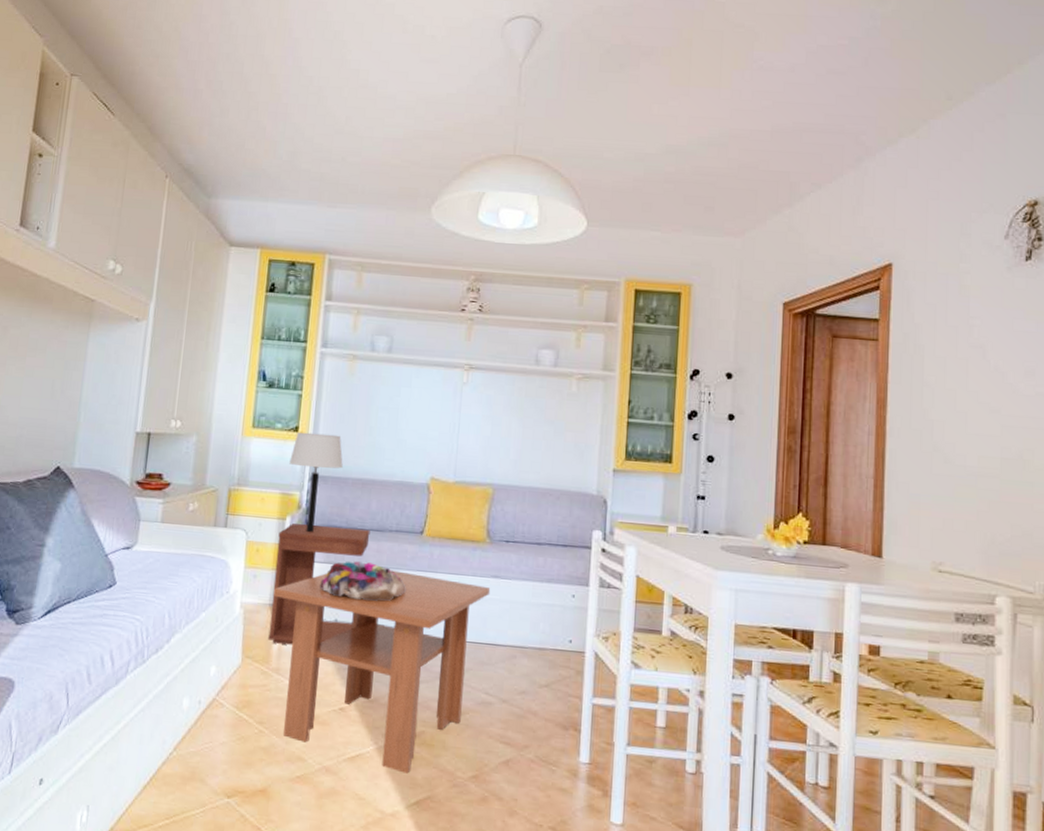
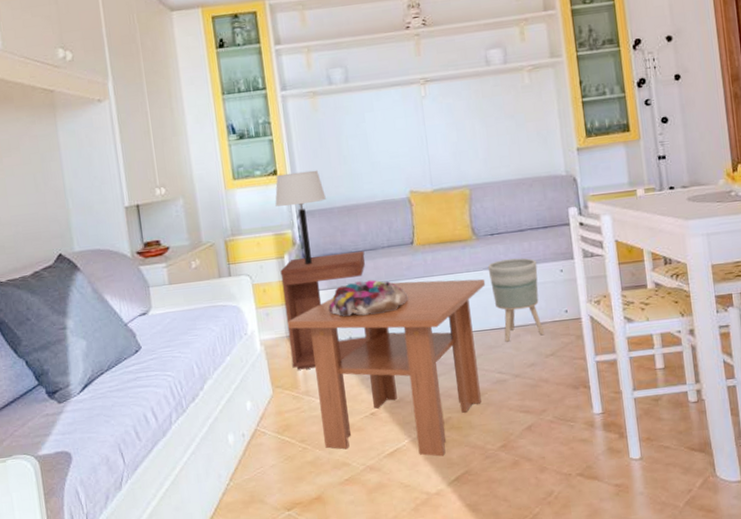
planter: none [495,570,549,662] -> present [487,258,544,342]

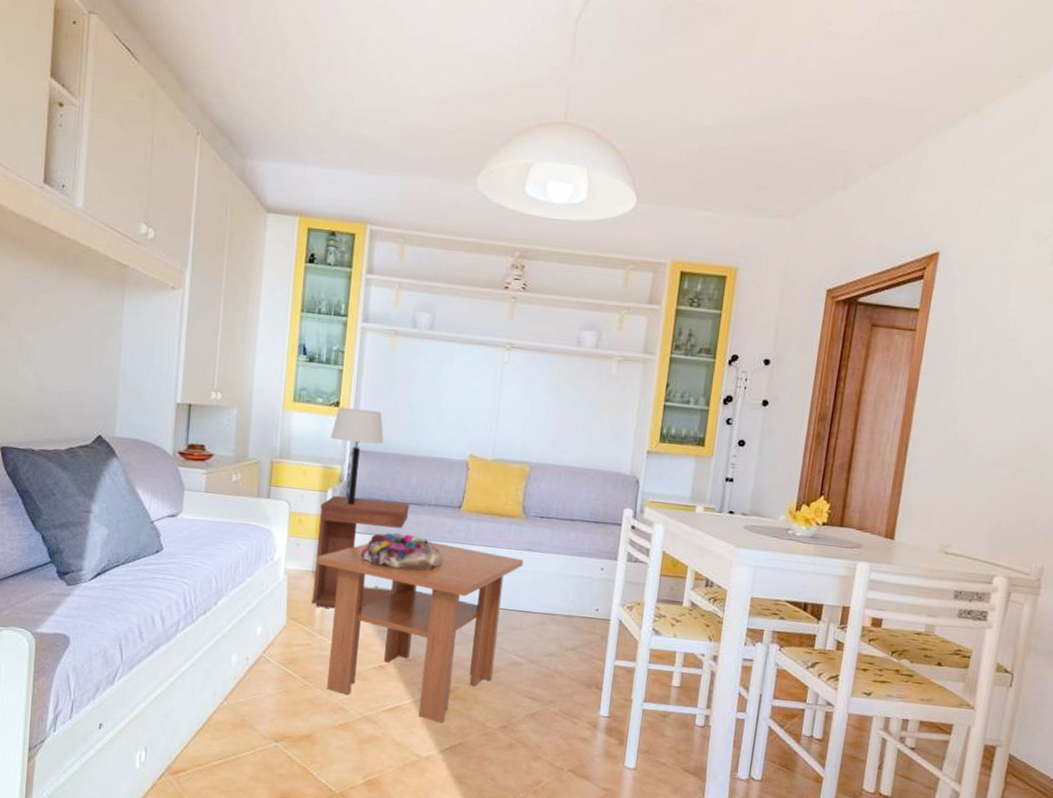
planter: present [487,258,544,342] -> none [528,544,580,627]

